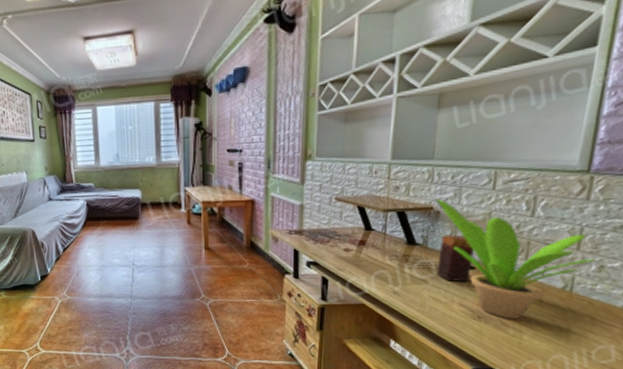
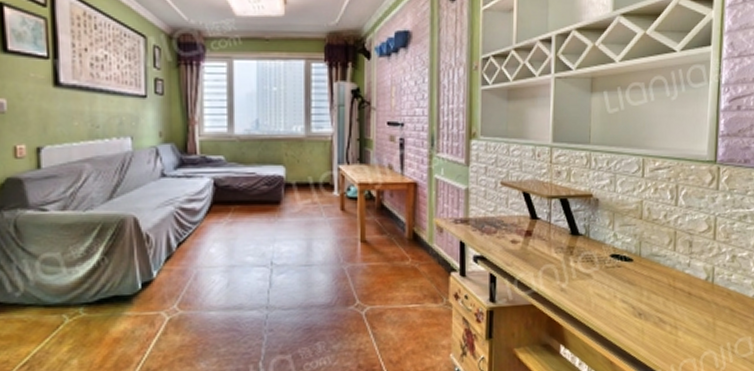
potted plant: present [435,198,596,319] -> none [594,185,729,315]
candle: present [436,234,474,282] -> none [599,224,631,276]

